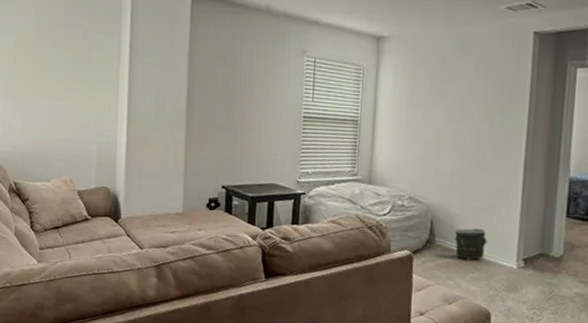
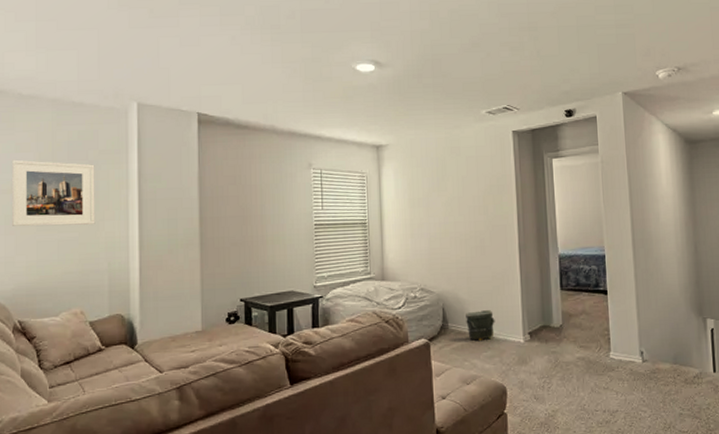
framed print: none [11,21,89,94] -> present [12,159,95,227]

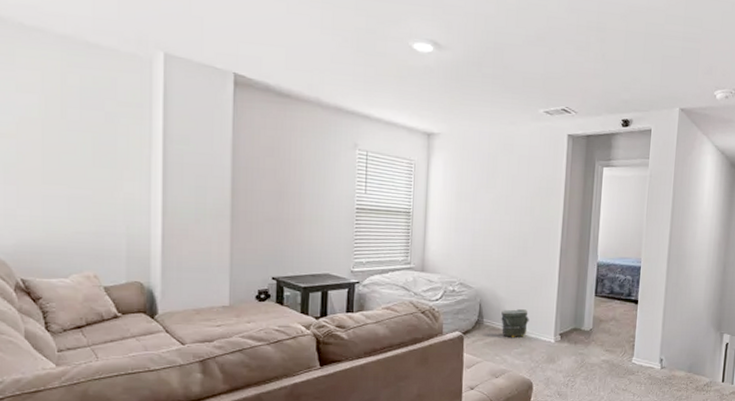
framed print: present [12,159,95,227] -> none [12,100,112,183]

